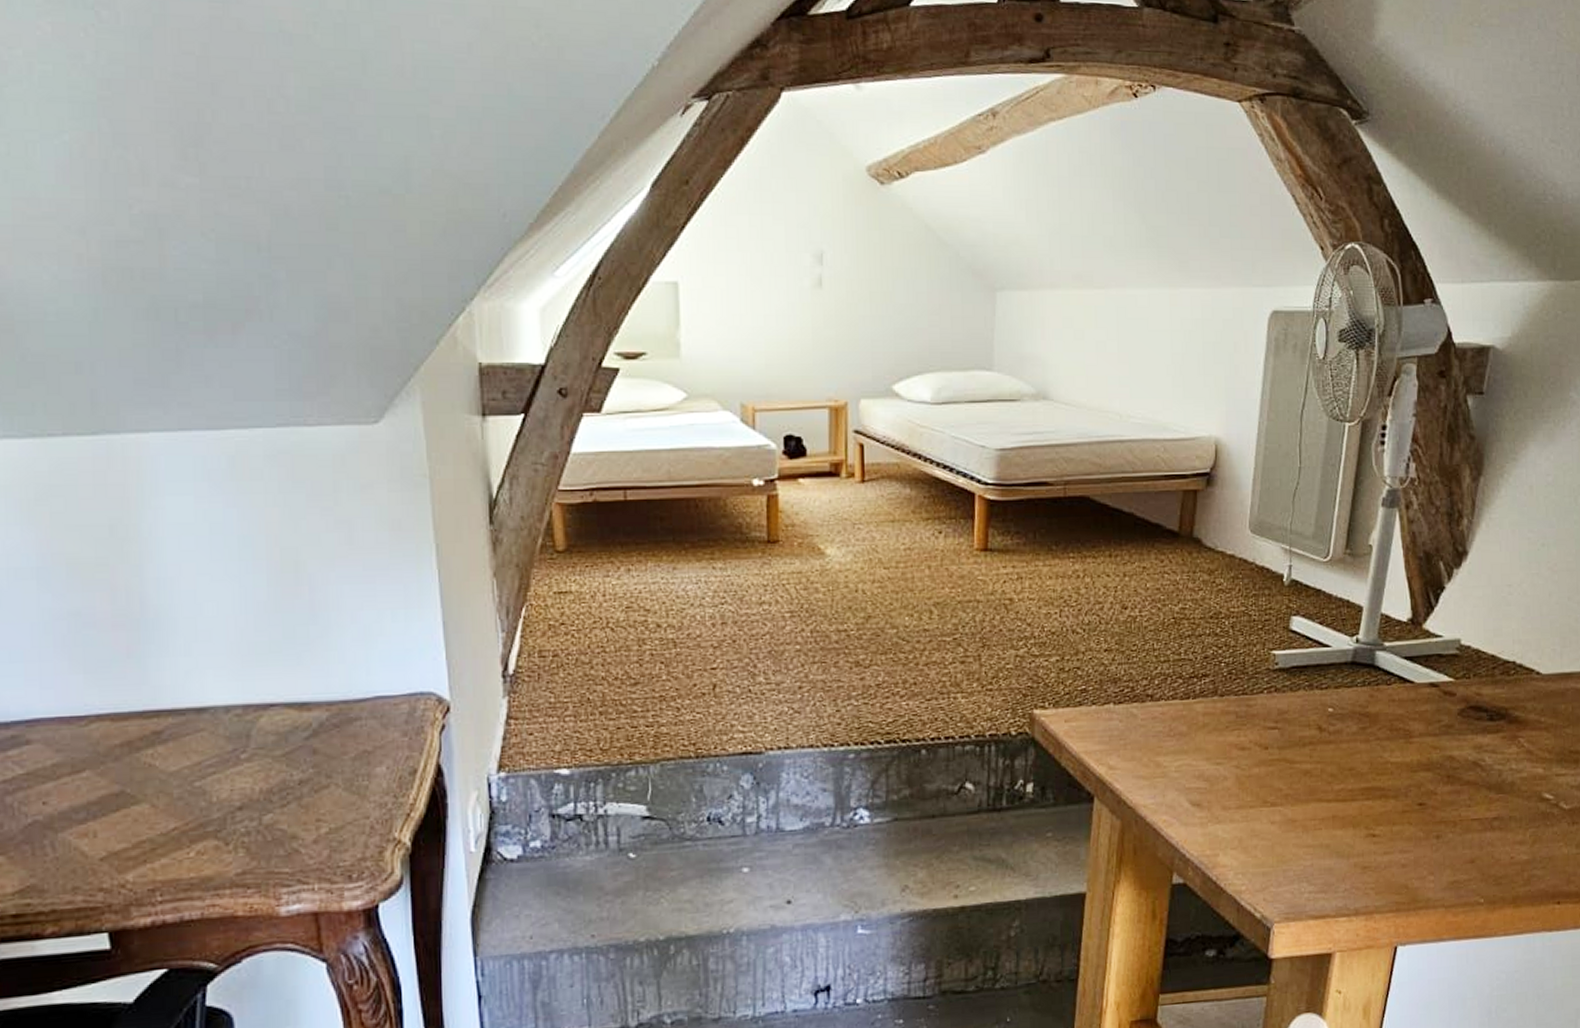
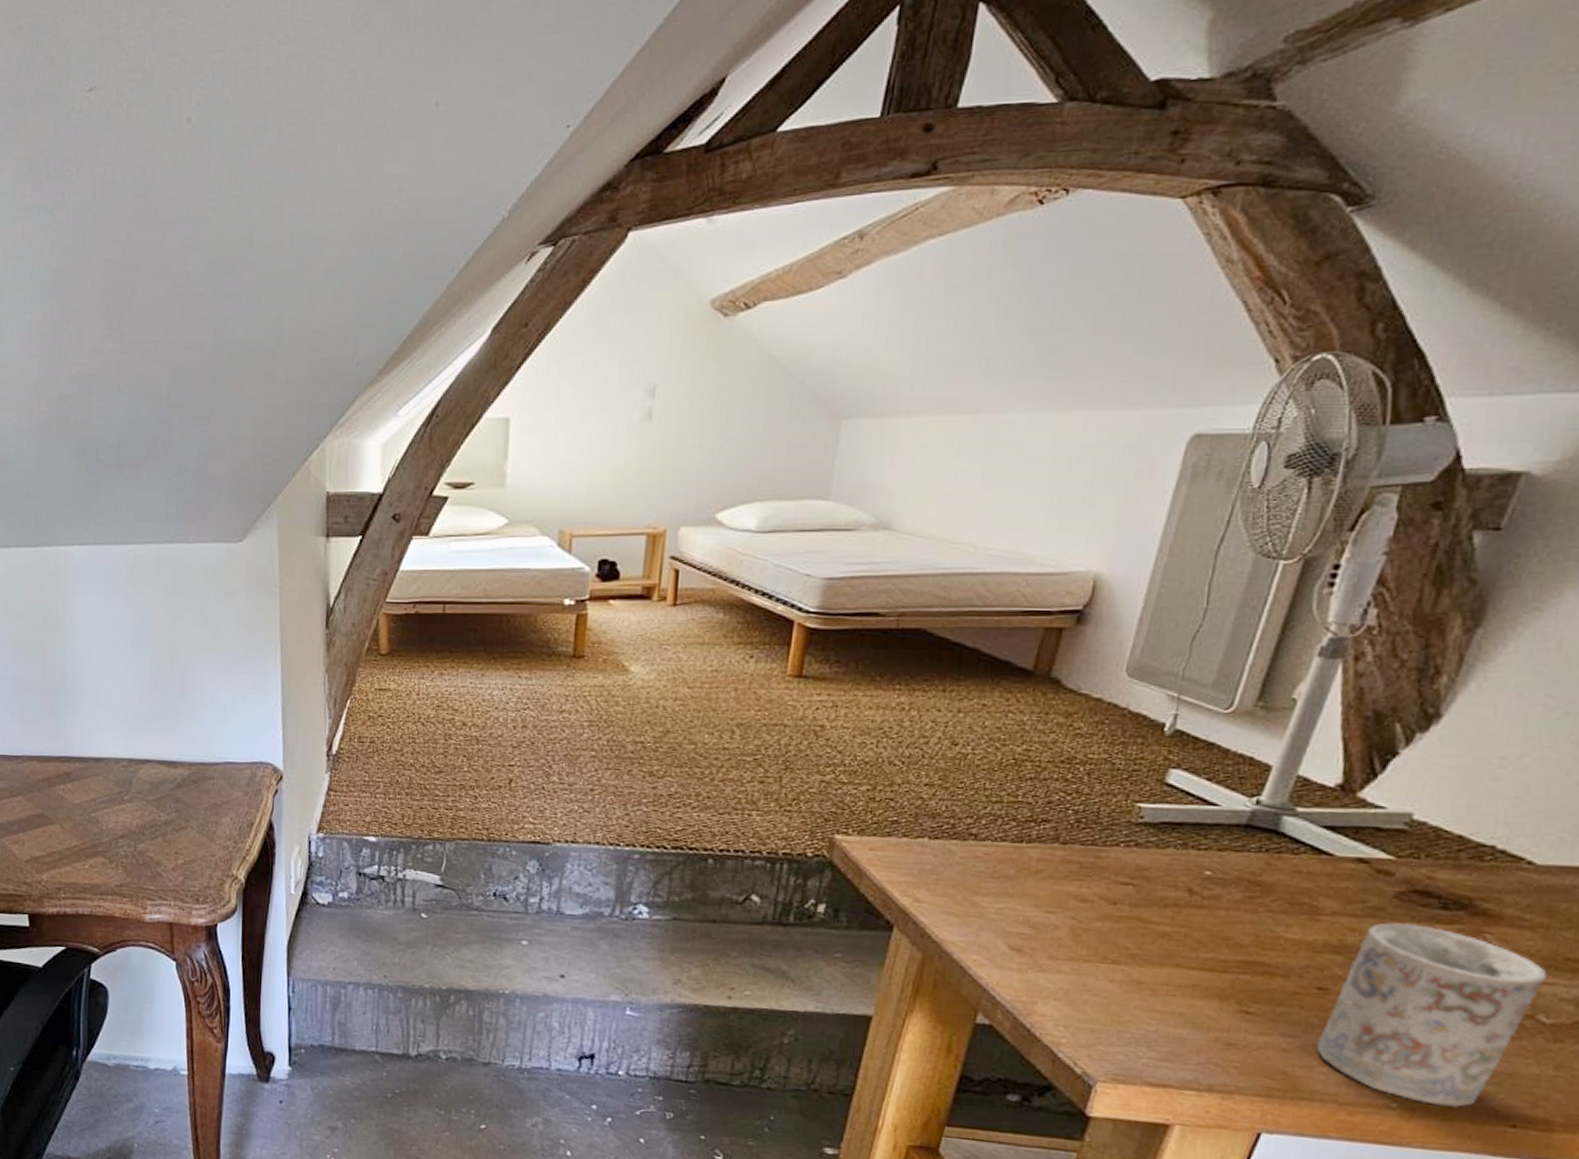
mug: none [1424,736,1561,895] -> present [1316,922,1547,1107]

